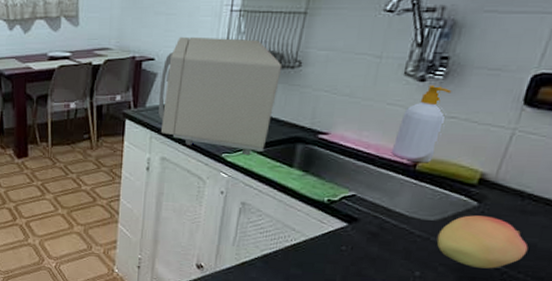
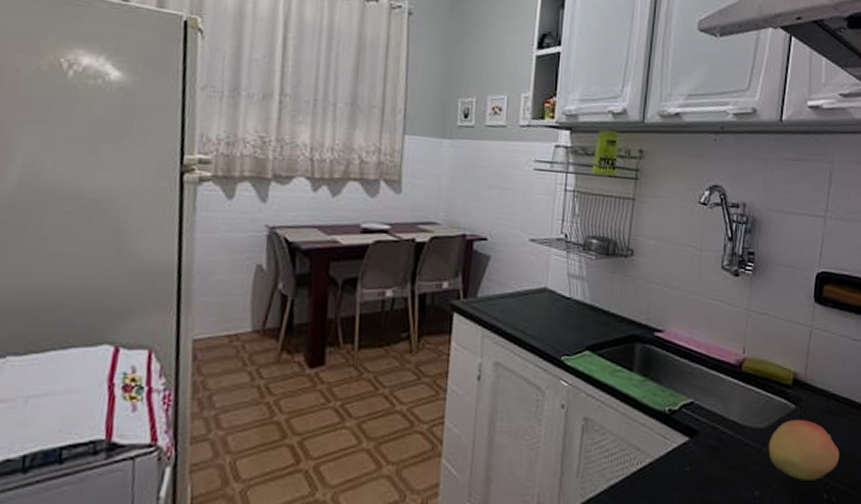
microwave: present [158,36,283,155] -> none [491,214,617,357]
soap bottle: present [391,84,452,163] -> none [719,279,761,363]

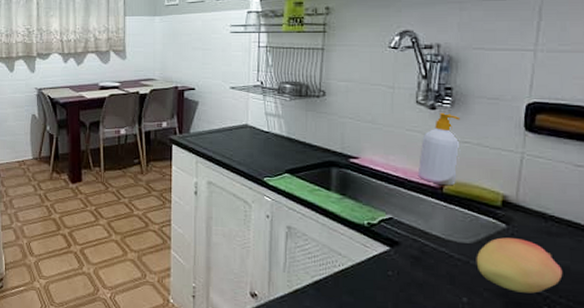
soap bottle: none [719,279,761,363] -> present [417,112,462,186]

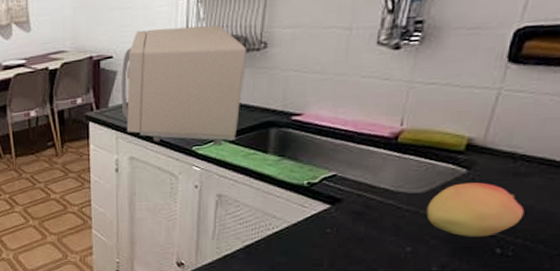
microwave: none [201,69,309,179] -> present [120,25,247,145]
soap bottle: present [417,112,462,186] -> none [370,51,430,135]

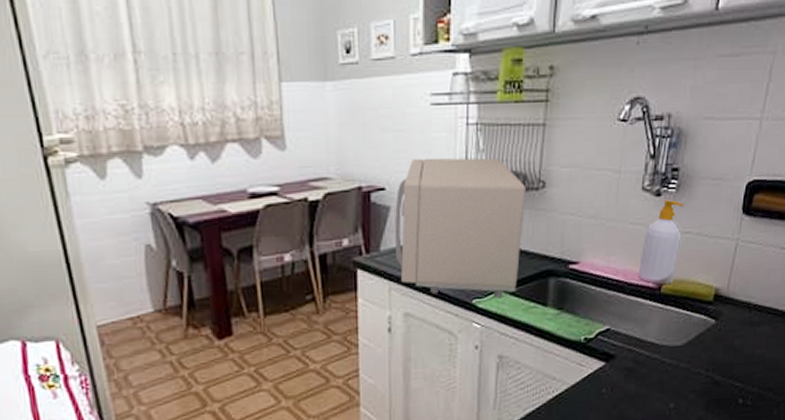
soap bottle: none [370,51,430,135] -> present [637,198,685,285]
fruit: present [426,182,525,237] -> none [685,333,758,389]

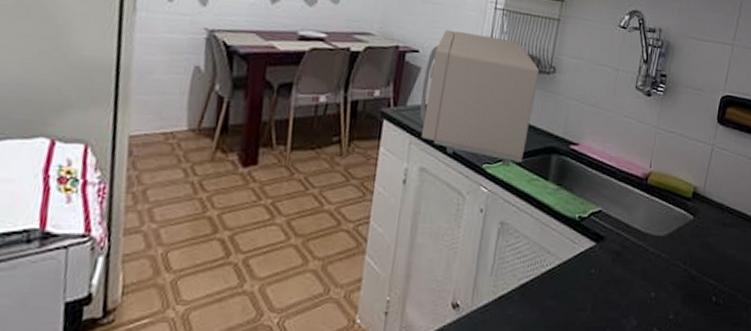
soap bottle: present [637,198,685,285] -> none [628,99,670,177]

